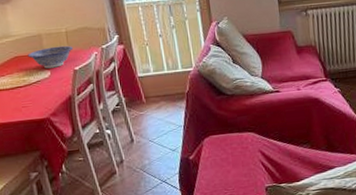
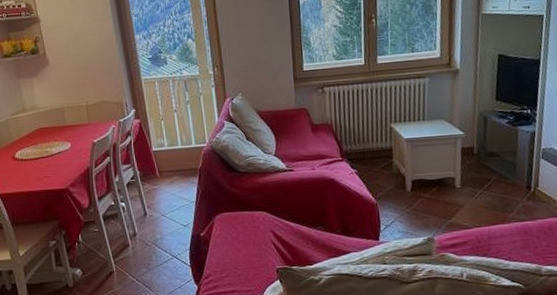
decorative bowl: present [27,45,73,69] -> none [51,118,92,141]

